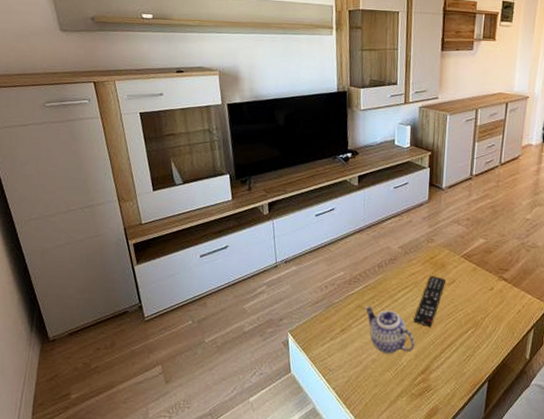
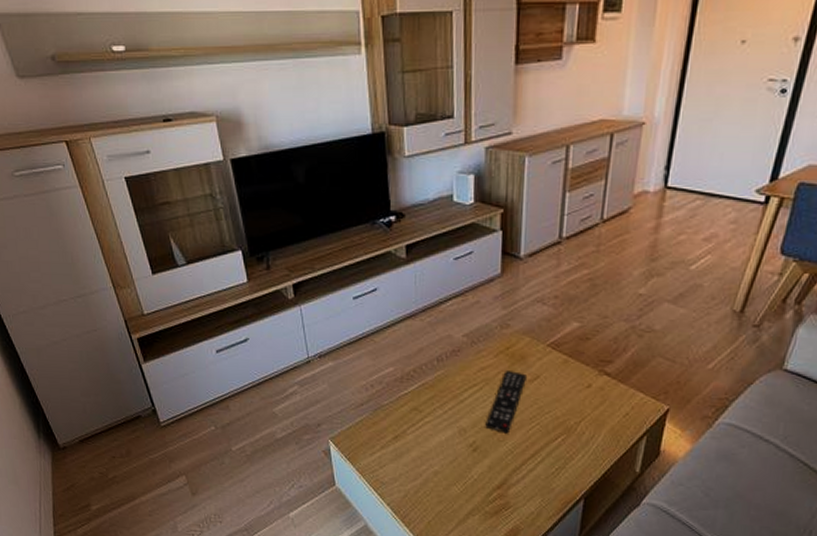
teapot: present [364,305,415,354] -> none [422,408,487,465]

